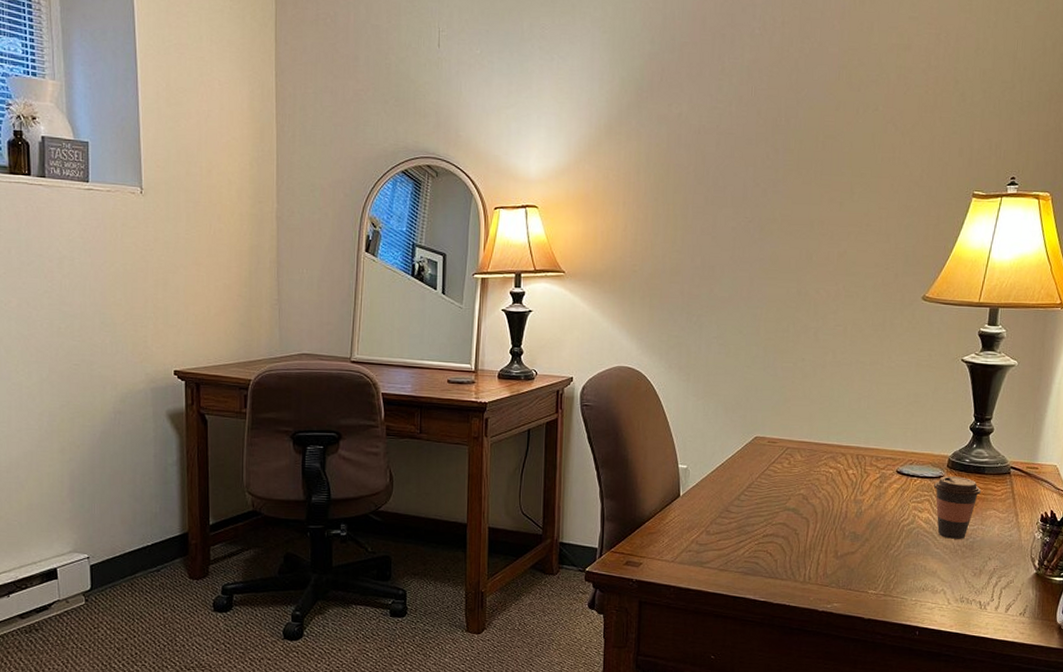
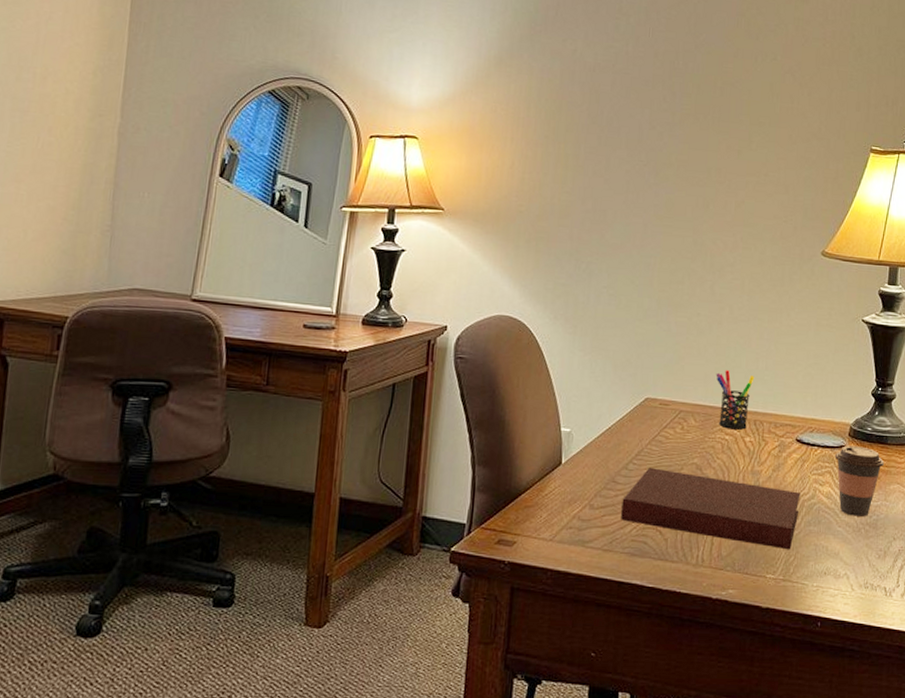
notebook: none [735,498,901,569] -> present [621,467,801,550]
pen holder: none [820,410,857,463] -> present [716,370,755,430]

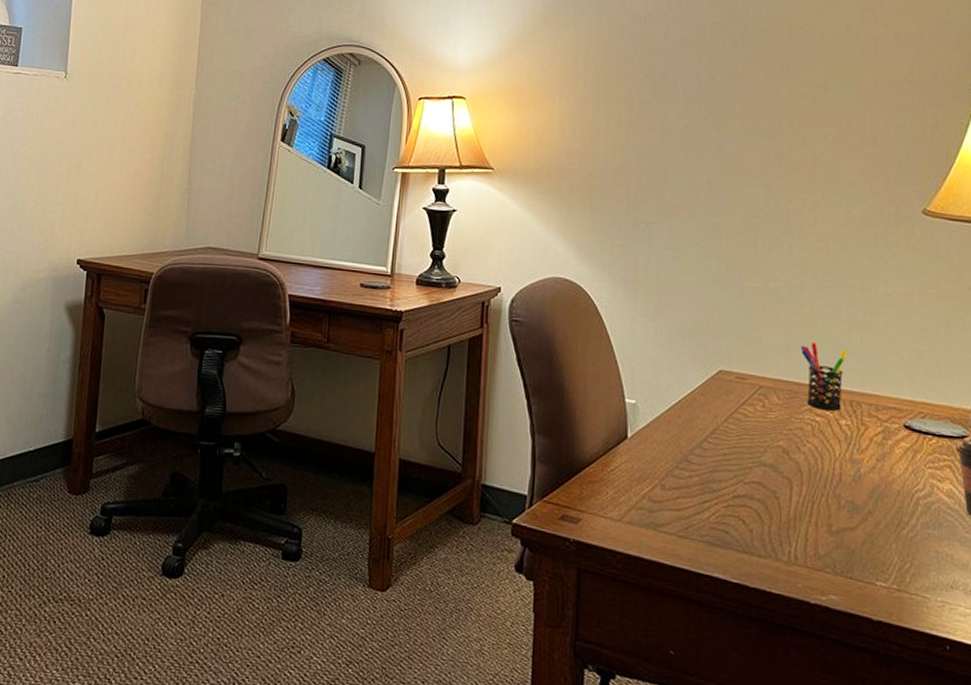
notebook: present [621,467,801,550] -> none [697,448,914,555]

